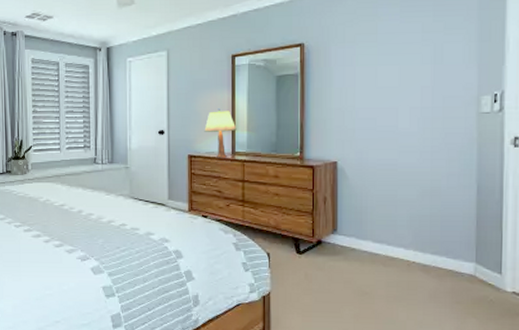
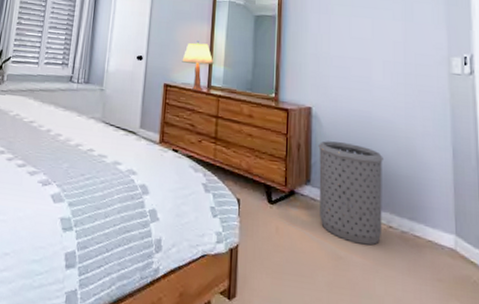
laundry basket: none [344,192,408,280] -> present [318,141,383,246]

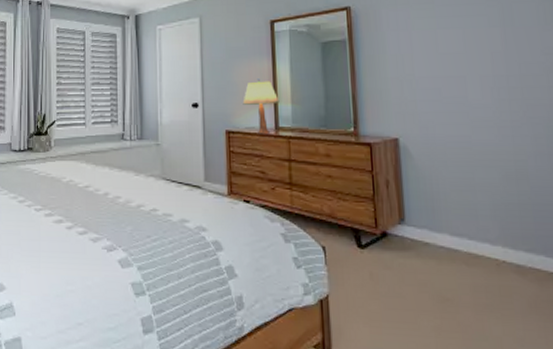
laundry basket: present [318,141,383,246] -> none [410,174,495,284]

